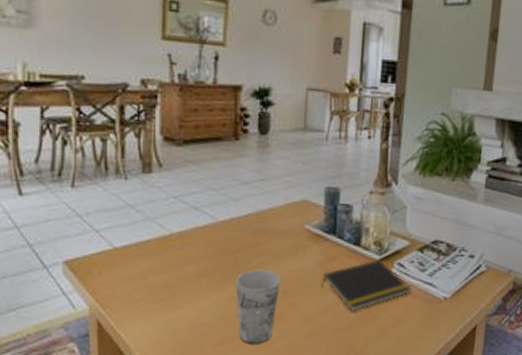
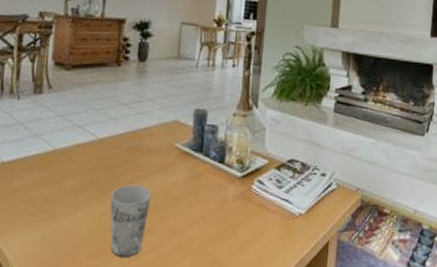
notepad: present [321,260,410,311] -> none [188,177,269,225]

